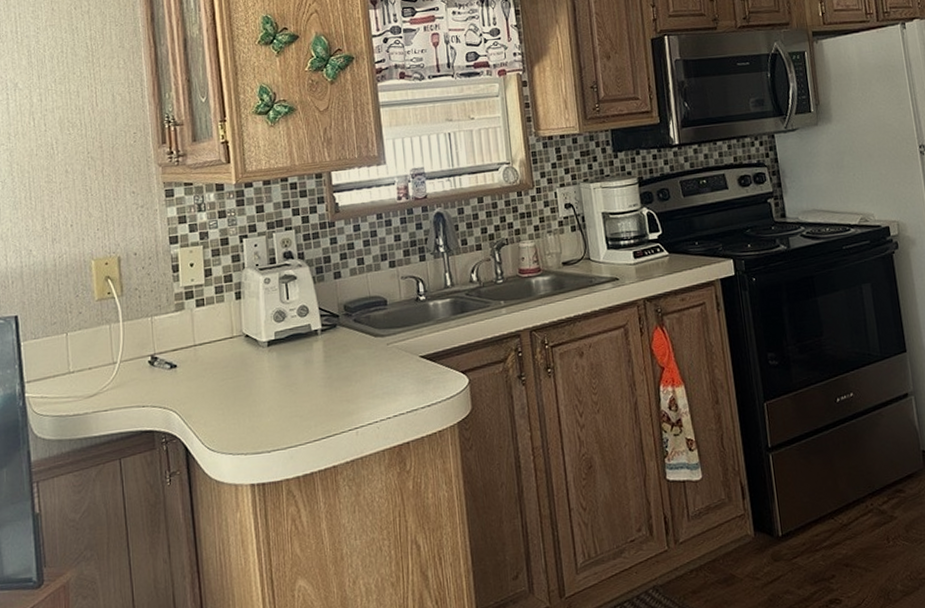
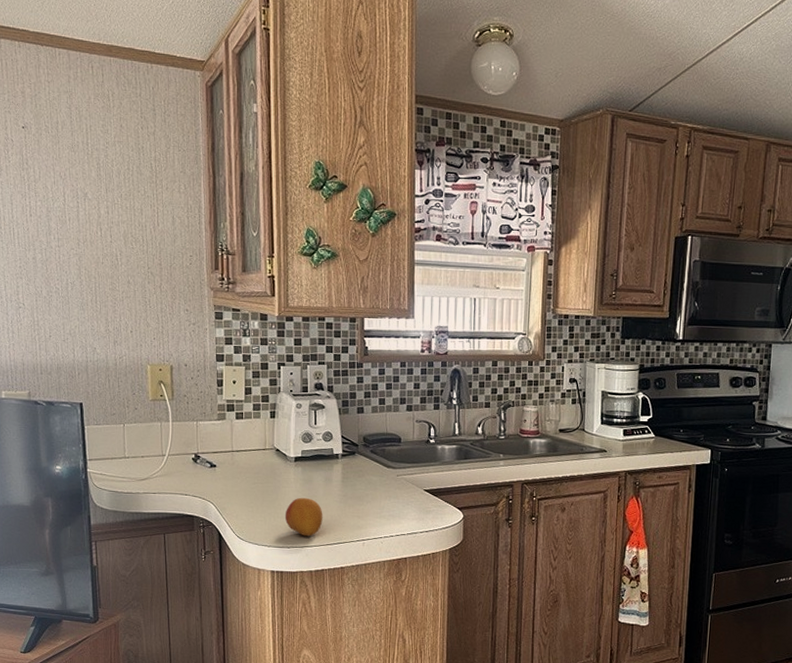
fruit: none [261,387,307,435] -> present [284,497,323,537]

